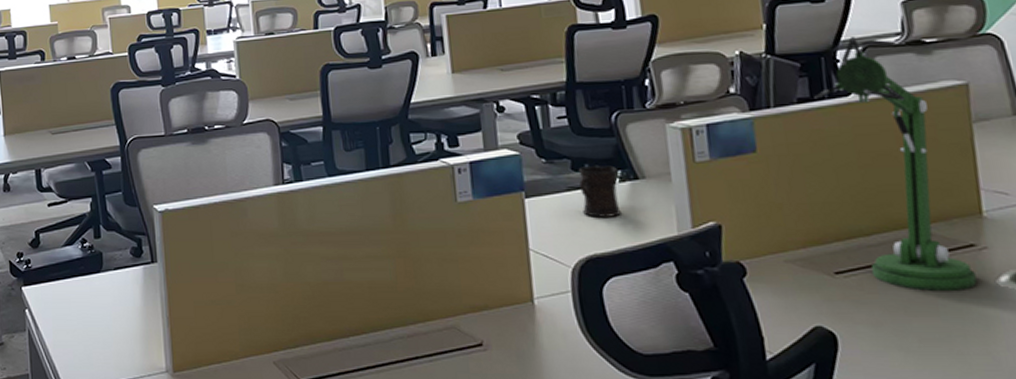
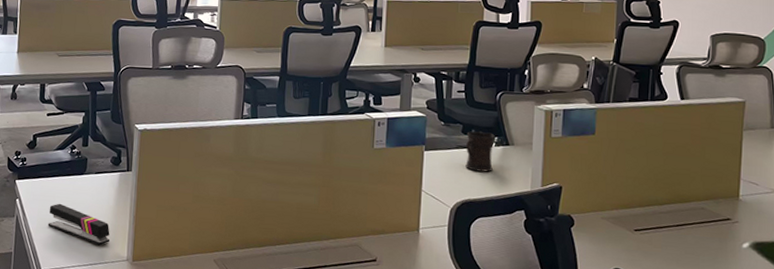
stapler: none [65,310,143,357] -> present [47,203,110,246]
desk lamp: present [814,37,977,292] -> none [641,57,727,252]

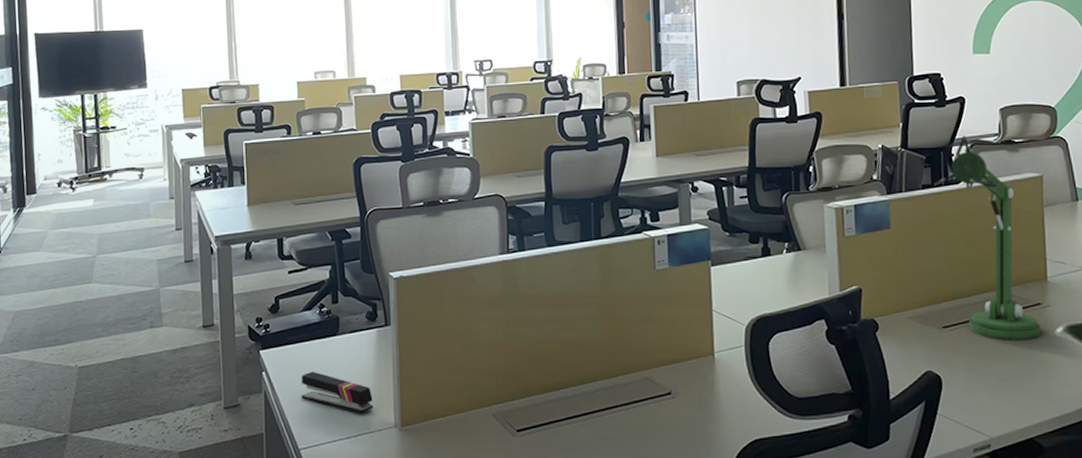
mug: present [465,131,496,172] -> none [754,239,786,283]
desk lamp: none [641,57,727,252] -> present [934,136,1041,342]

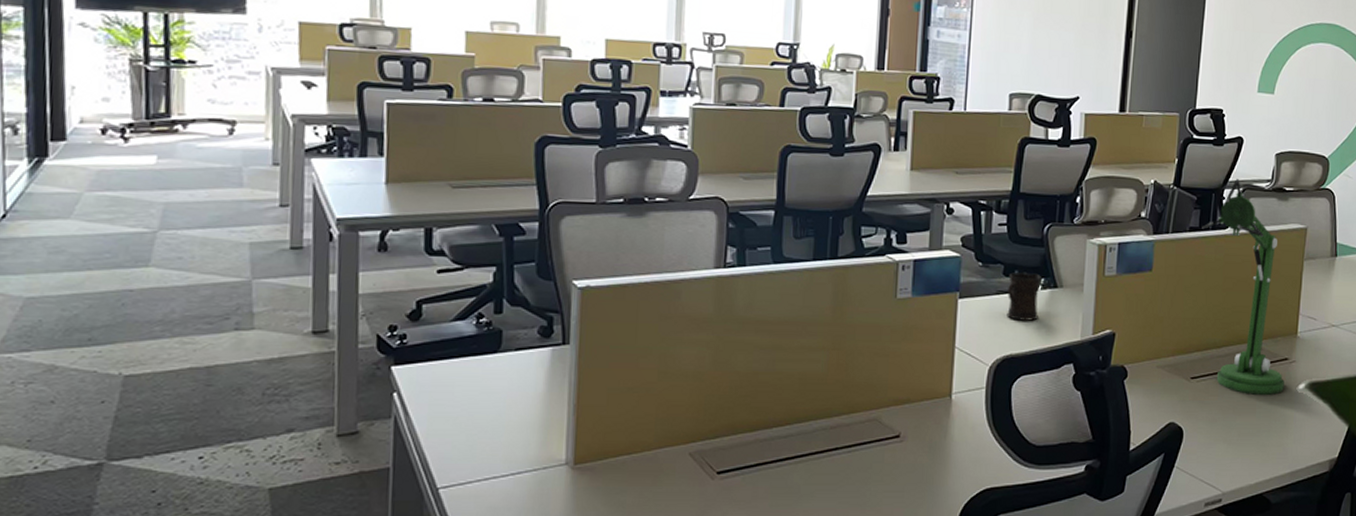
stapler: present [301,371,374,414] -> none [444,394,541,448]
mug: none [754,239,786,283] -> present [1007,272,1043,321]

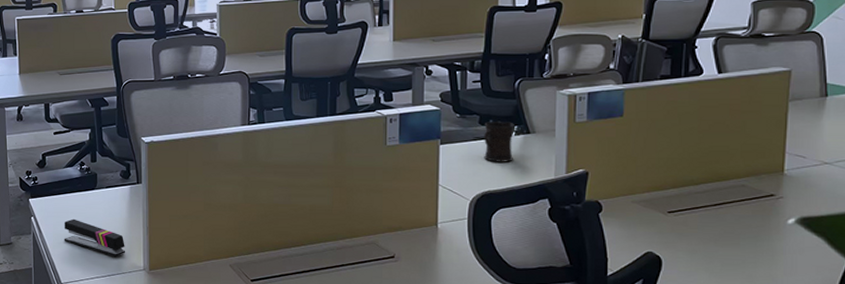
stapler: none [444,394,541,448] -> present [64,218,126,257]
desk lamp: present [1202,179,1284,396] -> none [673,29,771,230]

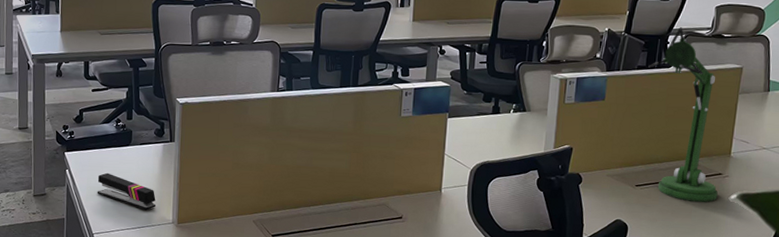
mug: present [484,122,516,162] -> none [485,99,514,136]
desk lamp: none [673,29,771,230] -> present [648,27,718,203]

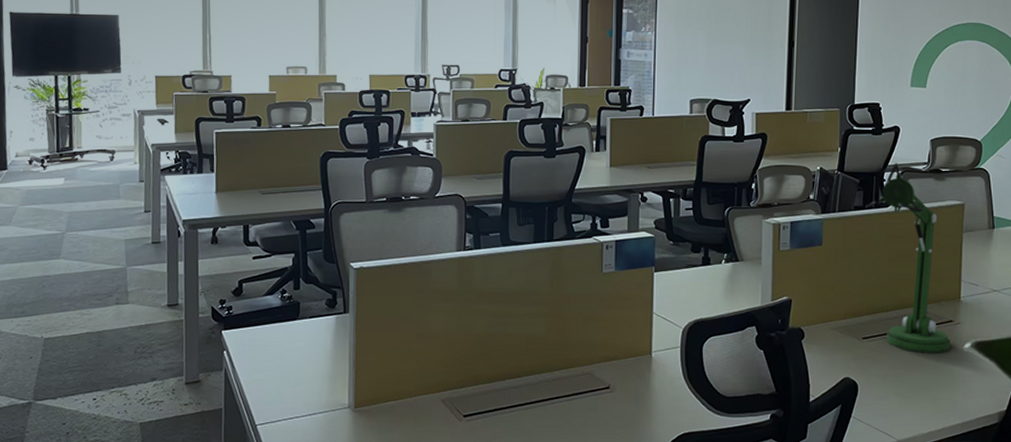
stapler: present [97,172,156,211] -> none [260,352,330,394]

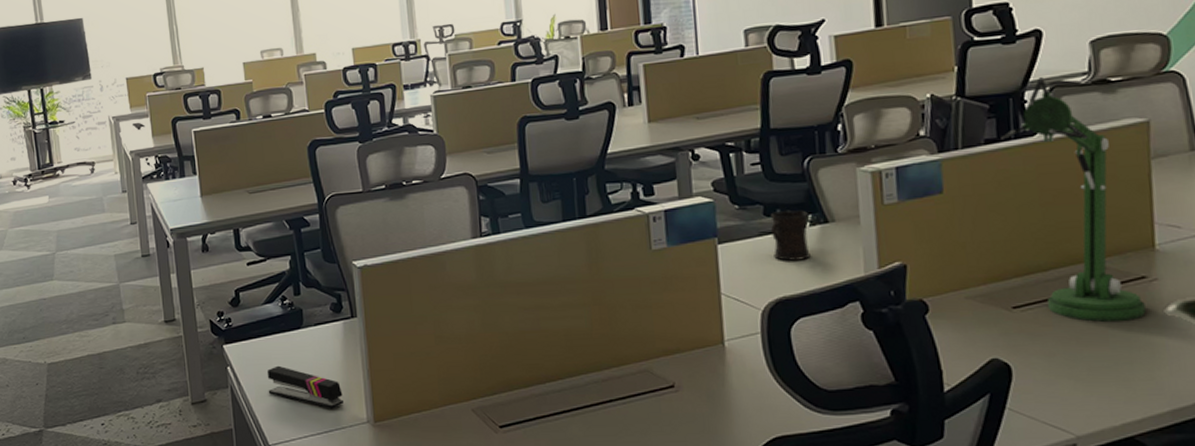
stapler: none [260,352,330,394] -> present [266,365,345,409]
mug: none [696,249,725,290] -> present [770,210,811,261]

